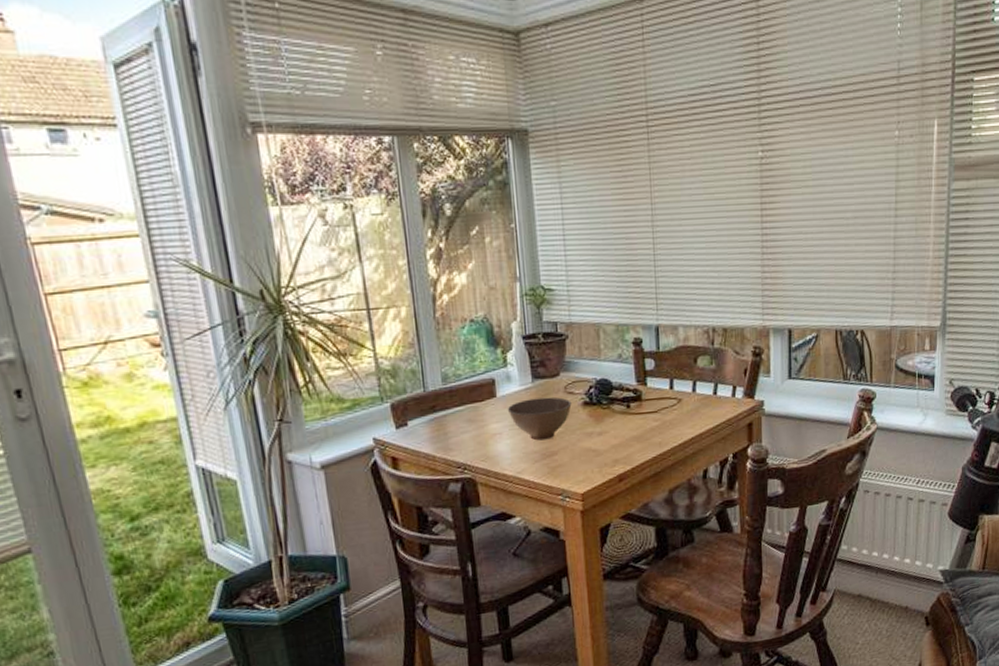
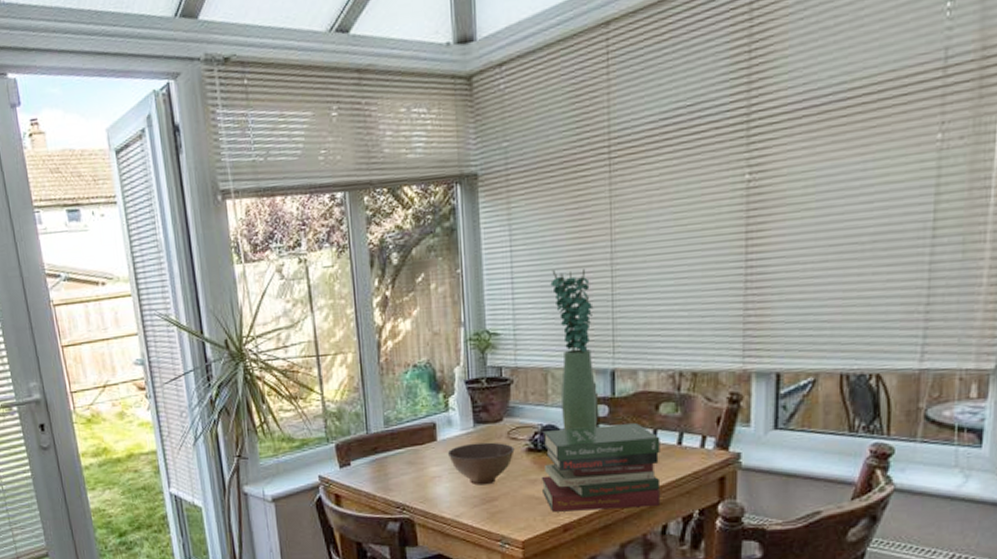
books: none [596,376,702,463] -> present [541,423,661,512]
vase: none [599,229,646,385] -> present [550,269,598,431]

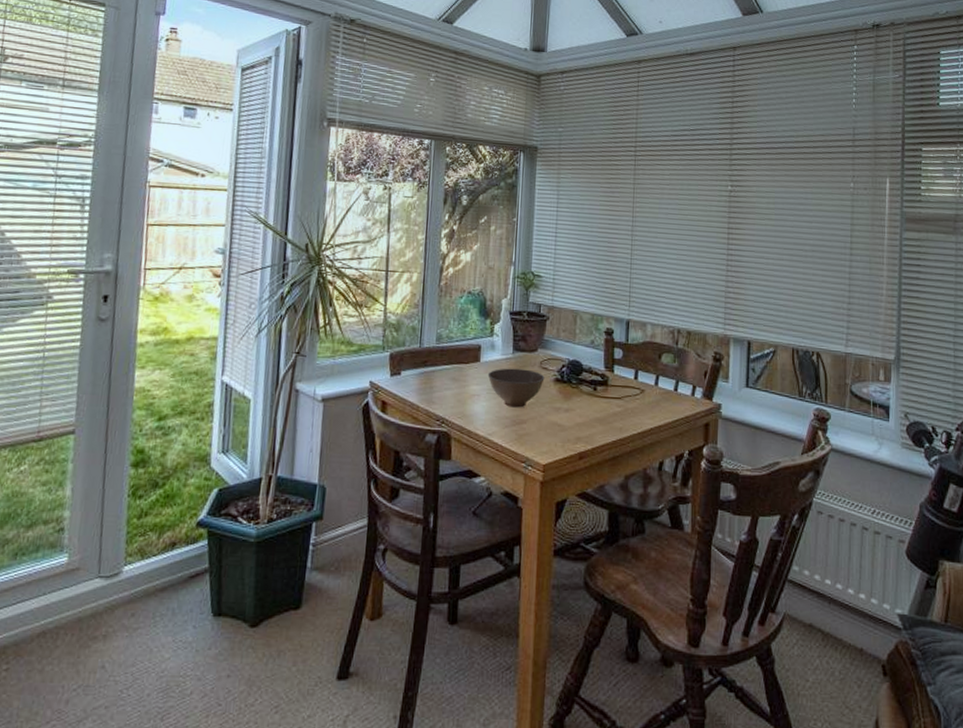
books: present [541,423,661,512] -> none [564,365,661,444]
vase: present [550,269,598,431] -> none [585,232,617,368]

